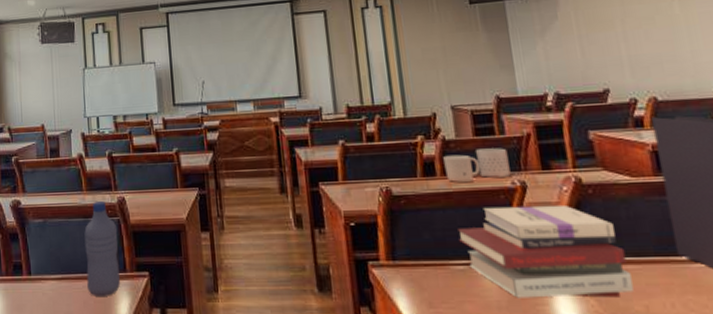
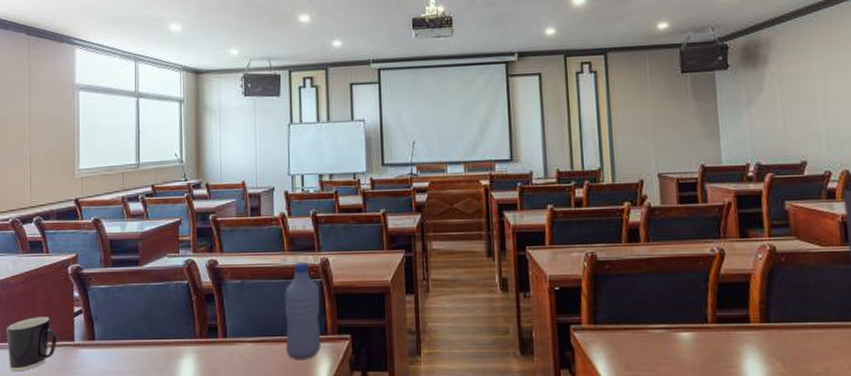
mug: present [443,154,481,183] -> none [648,221,683,250]
books: present [458,204,634,298] -> none [658,271,816,361]
mug: present [474,148,511,179] -> none [678,216,711,246]

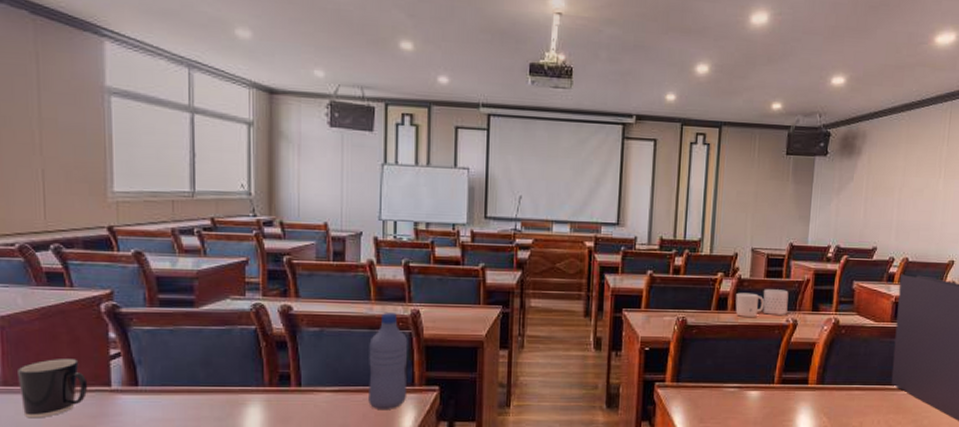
mug: none [648,221,683,250] -> present [735,292,765,318]
mug: none [678,216,711,246] -> present [762,289,789,316]

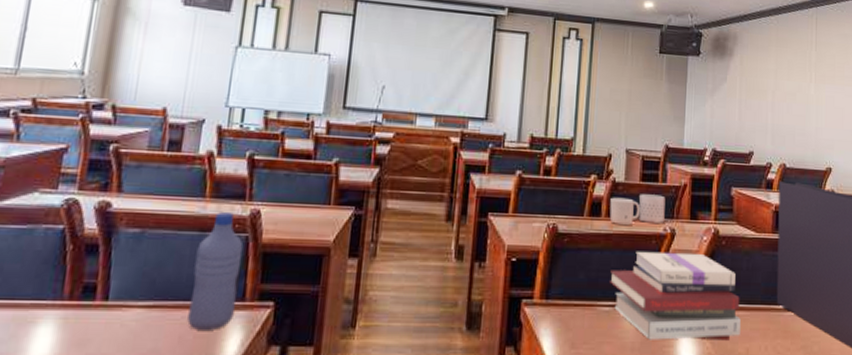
books: none [735,340,857,416] -> present [610,251,741,341]

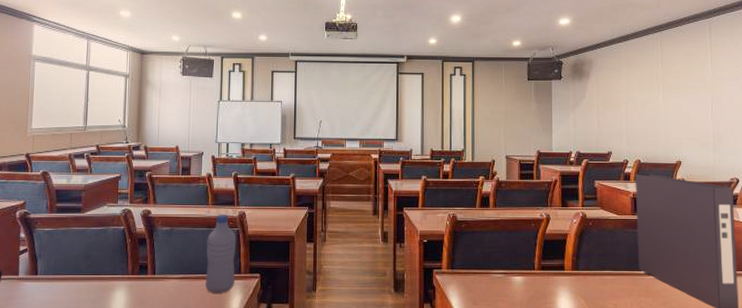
mug: present [609,197,641,226] -> none [496,192,521,214]
books: present [610,251,741,341] -> none [500,232,609,299]
mug: present [638,194,666,225] -> none [518,189,541,212]

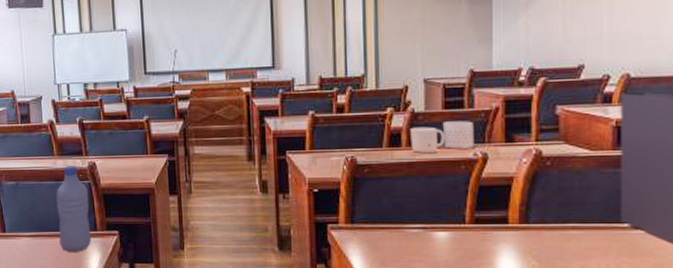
mug: none [496,192,521,214] -> present [410,126,445,154]
mug: none [518,189,541,212] -> present [442,121,474,150]

